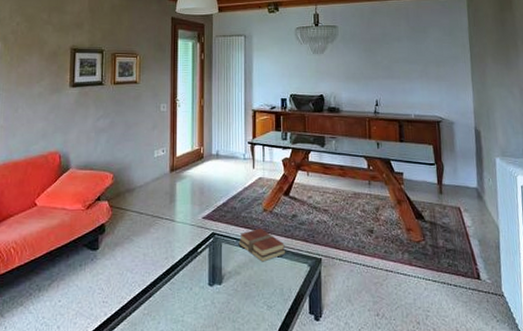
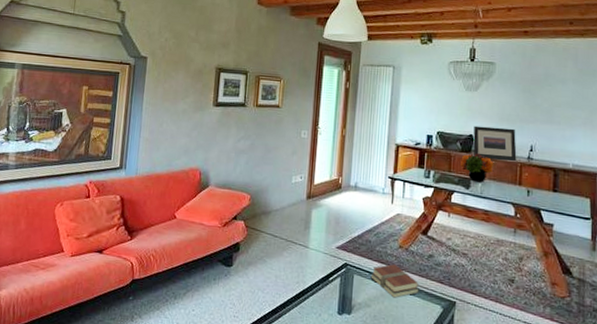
flower arrangement: none [314,111,345,140] -> present [460,152,494,183]
picture frame: none [323,86,365,116] -> present [473,125,517,161]

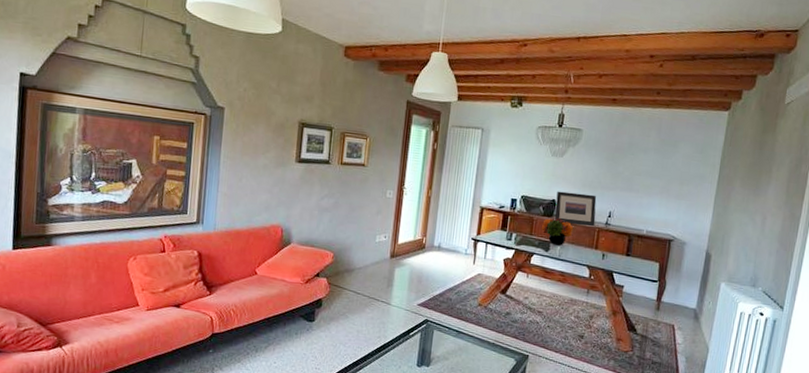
books: present [370,264,419,298] -> none [450,321,496,352]

